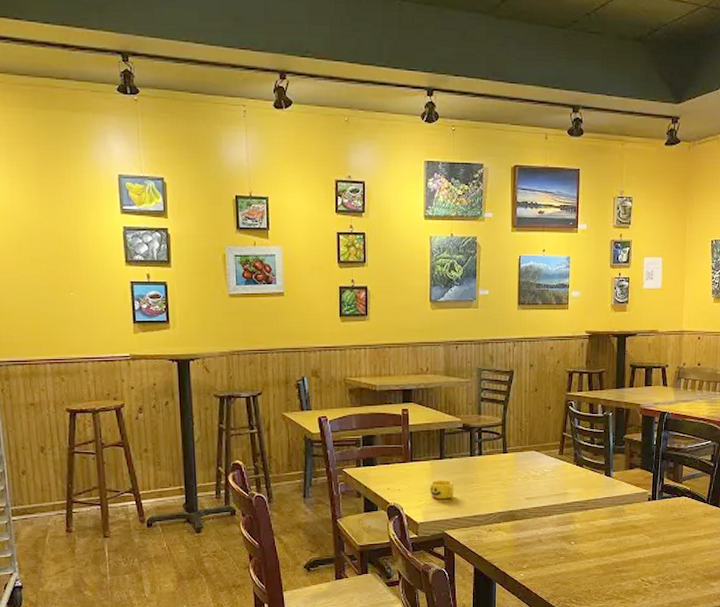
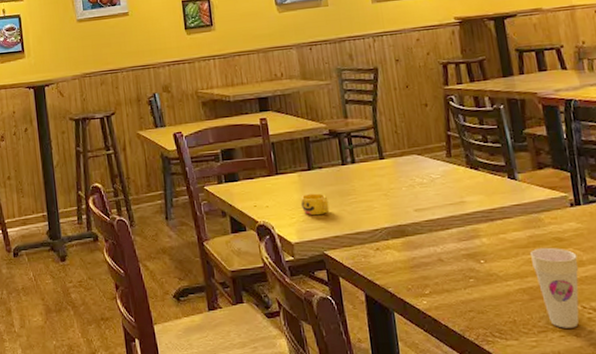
cup: none [610,533,645,597] -> present [529,247,579,328]

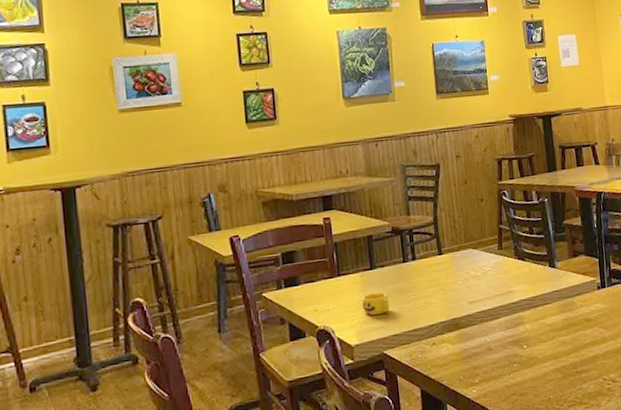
cup: present [529,247,579,328] -> none [564,328,602,401]

